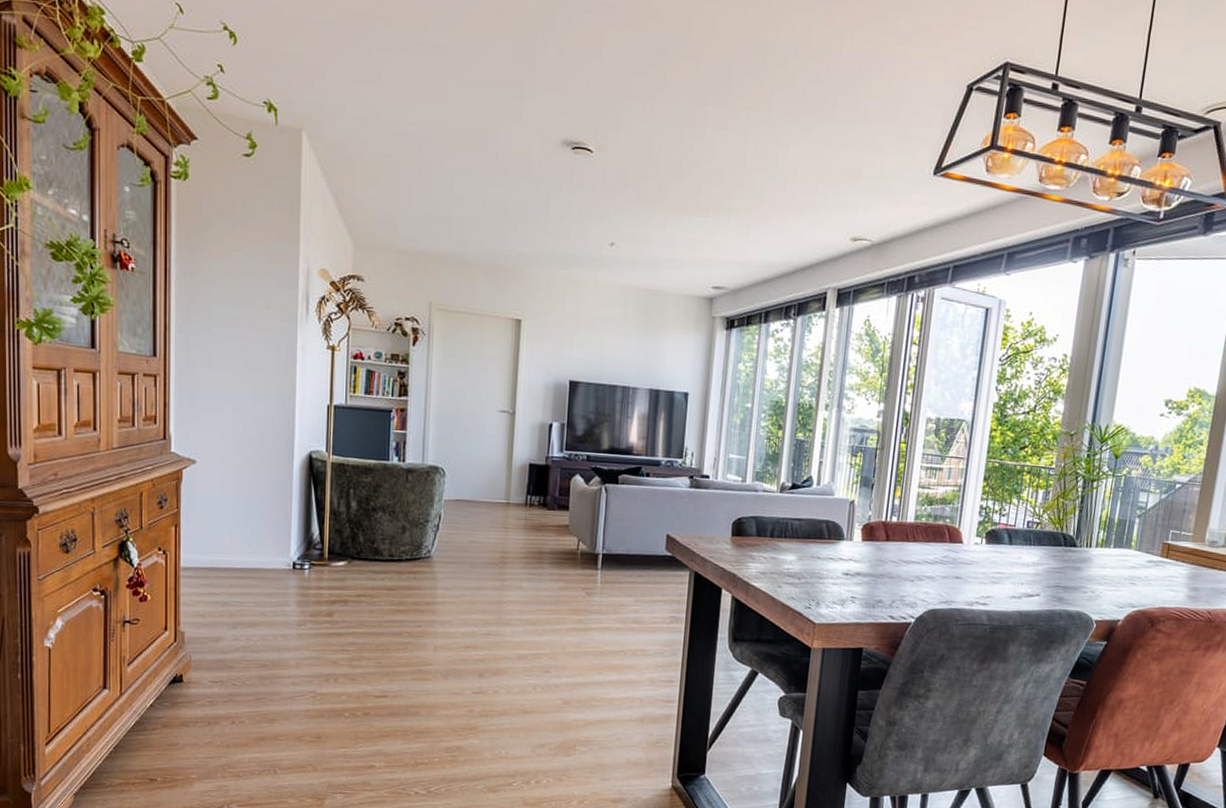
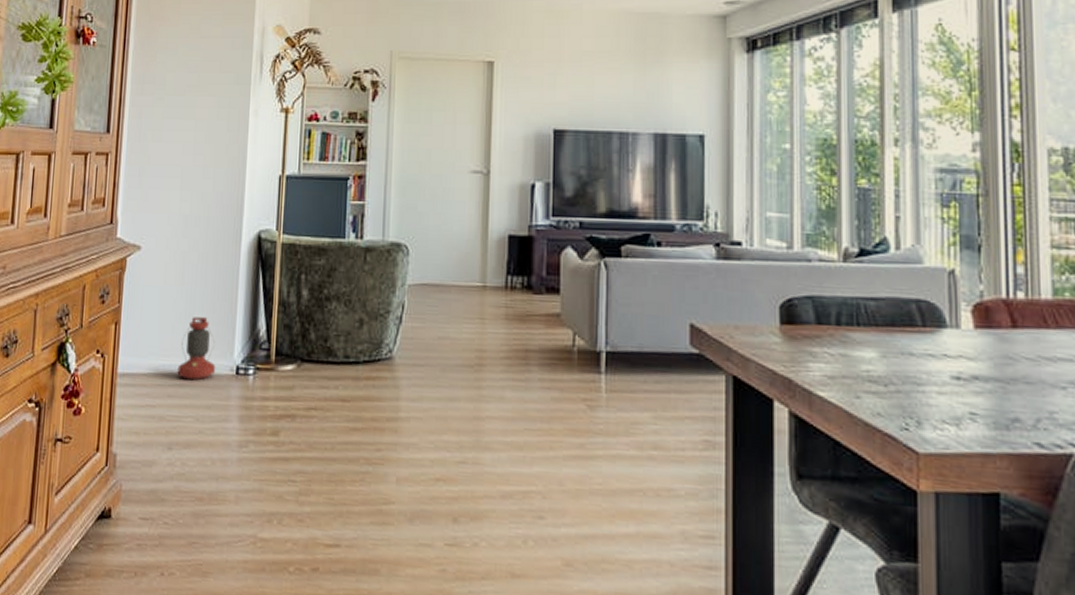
lantern: none [238,522,274,574] -> present [177,317,216,381]

